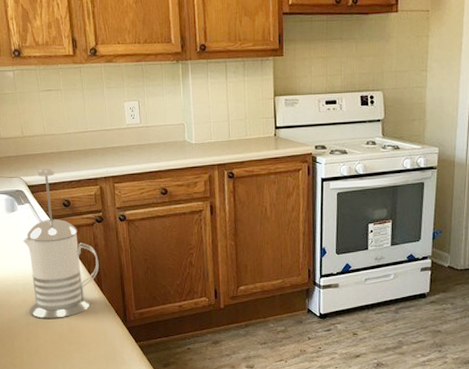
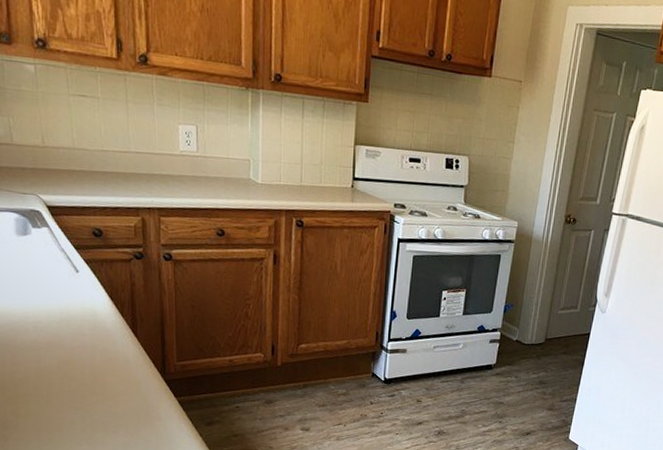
french press: present [23,168,99,319] -> none [36,187,135,365]

